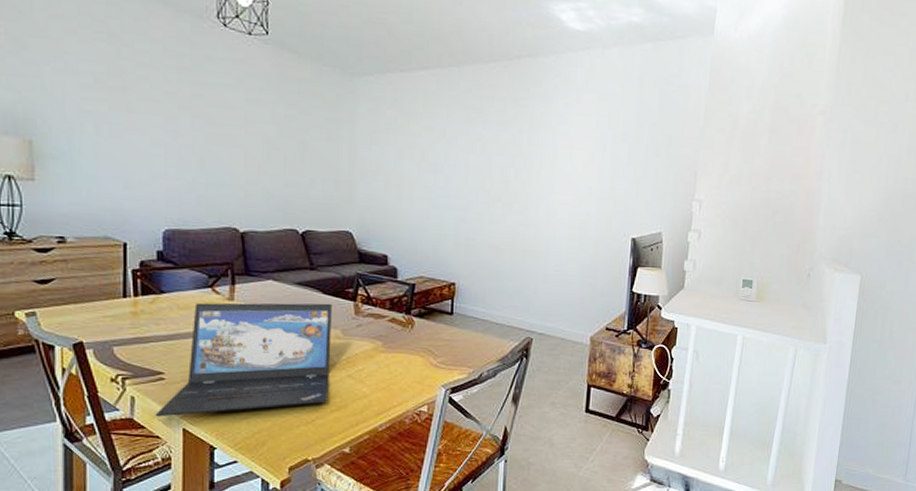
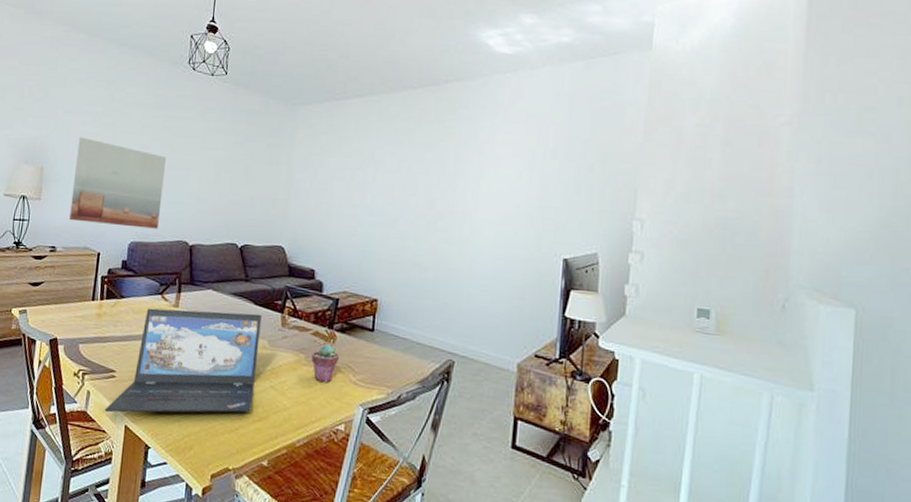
wall art: none [77,103,200,215] -> present [69,137,166,229]
potted succulent: none [389,330,419,368] -> present [311,344,340,382]

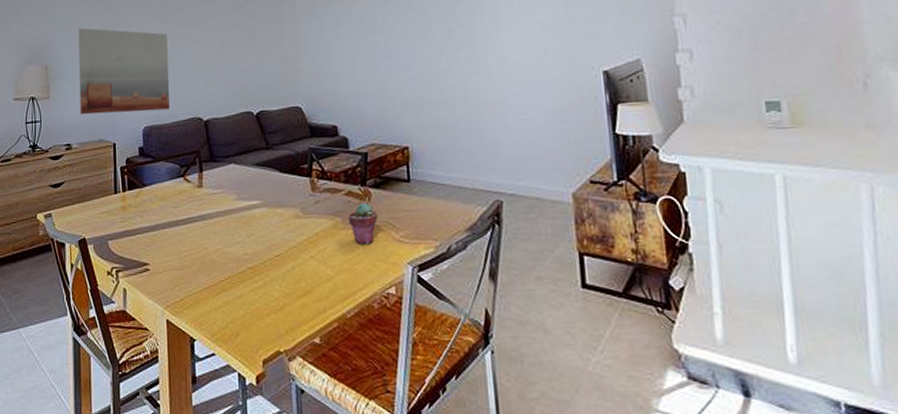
laptop: present [104,308,262,413] -> none [143,181,294,309]

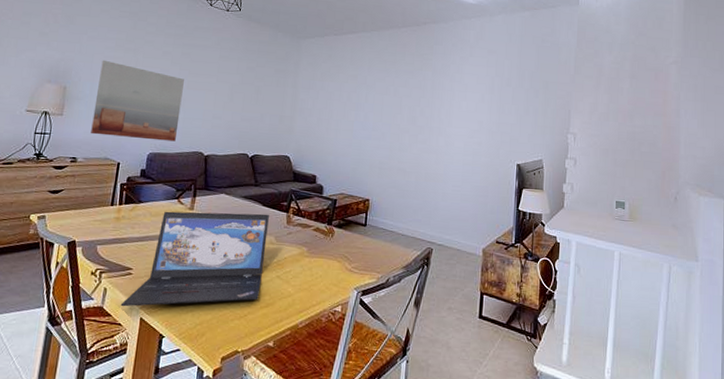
laptop: none [143,181,294,309] -> present [120,211,269,307]
potted succulent: present [348,203,378,245] -> none [313,238,337,271]

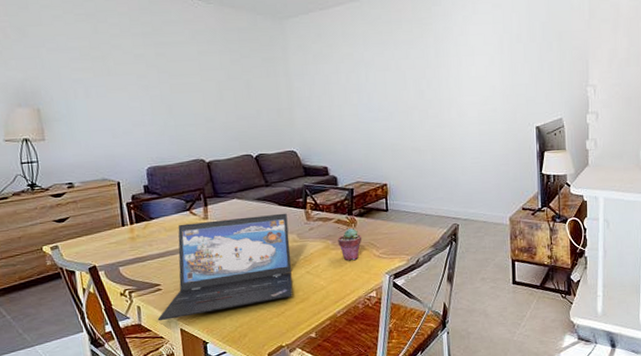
wall art: present [91,60,184,142] -> none [70,73,172,156]
potted succulent: none [313,238,337,271] -> present [338,228,362,261]

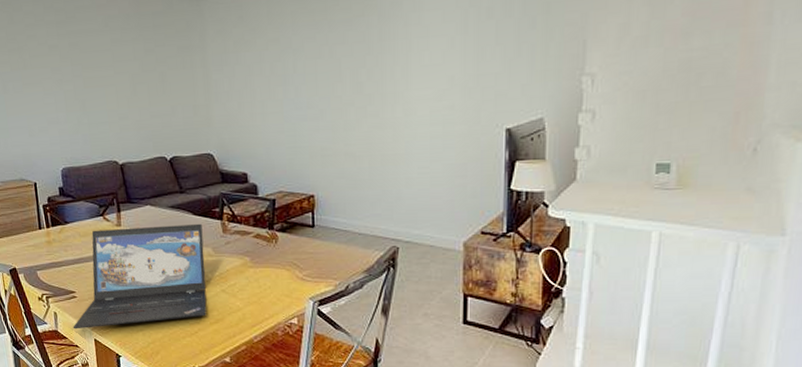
potted succulent: present [338,228,362,261] -> none [256,245,284,282]

